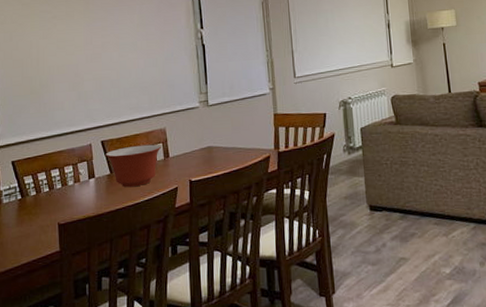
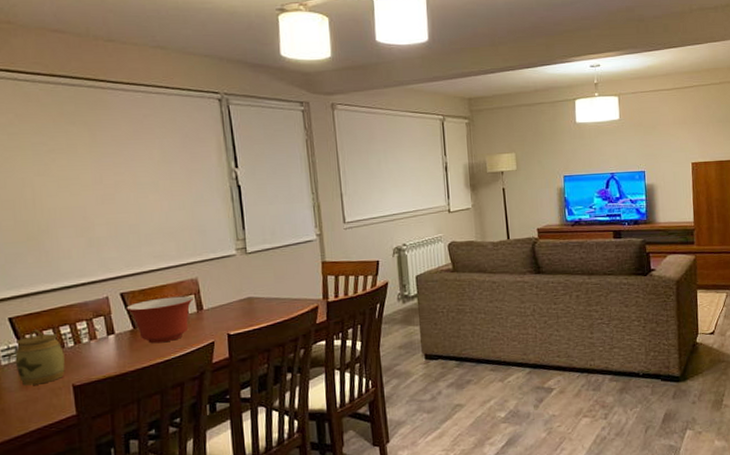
jar: none [14,171,53,222] -> present [15,329,65,386]

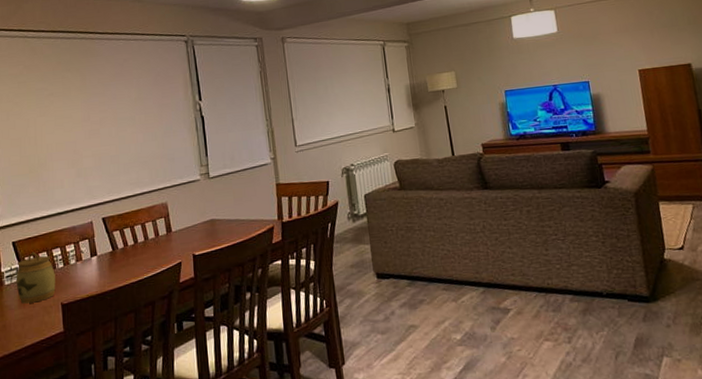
mixing bowl: present [126,296,193,344] -> none [107,219,164,265]

